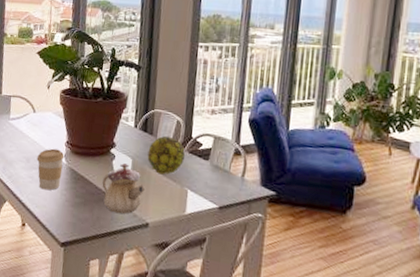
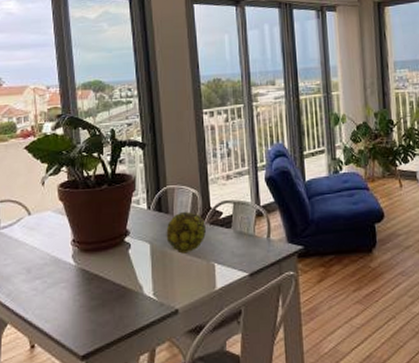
coffee cup: present [36,148,64,191] -> none [39,250,72,301]
teapot: present [102,163,145,214] -> none [120,250,168,307]

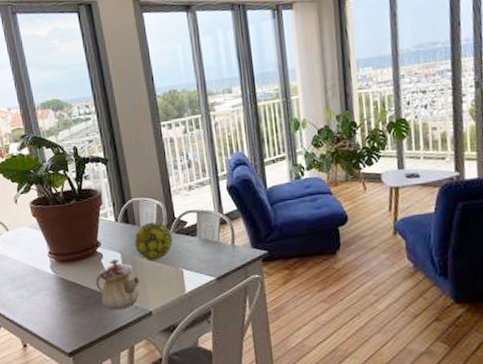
teapot: none [120,250,168,307] -> present [95,259,140,310]

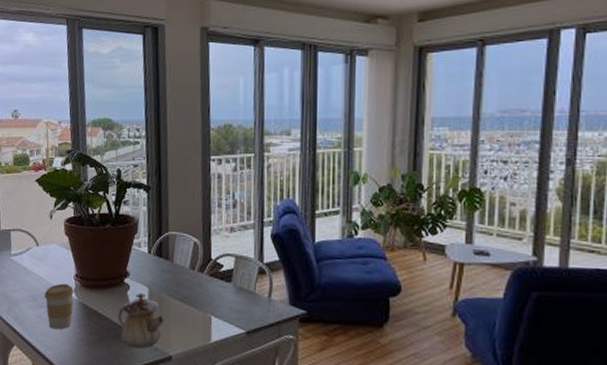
coffee cup: none [21,262,53,306] -> present [44,283,74,330]
decorative ball: present [134,222,173,262] -> none [164,259,206,302]

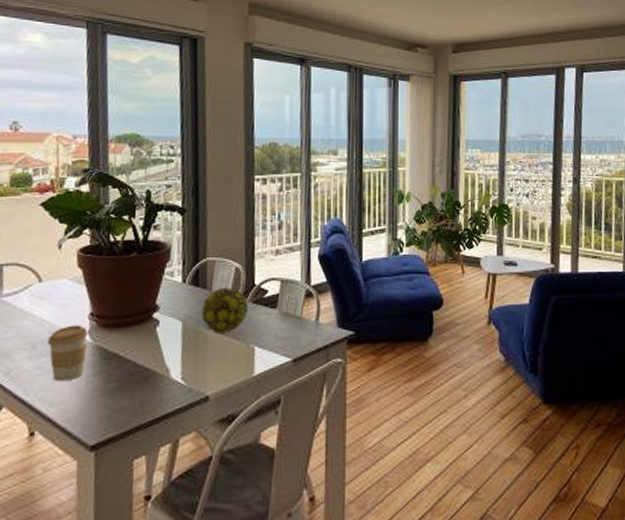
teapot: present [118,293,164,349] -> none [144,328,201,392]
decorative ball: none [164,259,206,302] -> present [201,287,249,334]

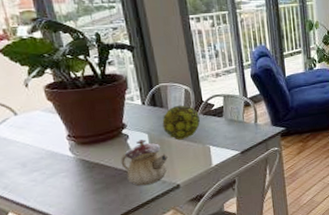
coffee cup: present [47,325,88,381] -> none [34,145,72,189]
teapot: none [144,328,201,392] -> present [120,139,168,186]

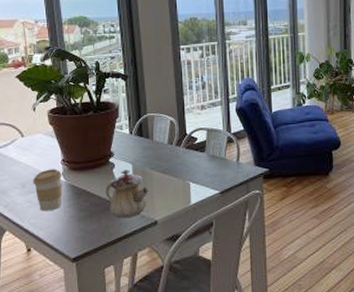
coffee cup: none [34,145,72,189] -> present [33,169,62,211]
decorative ball: present [162,105,201,140] -> none [146,136,183,174]

